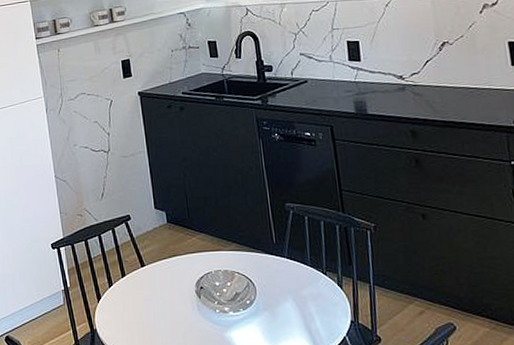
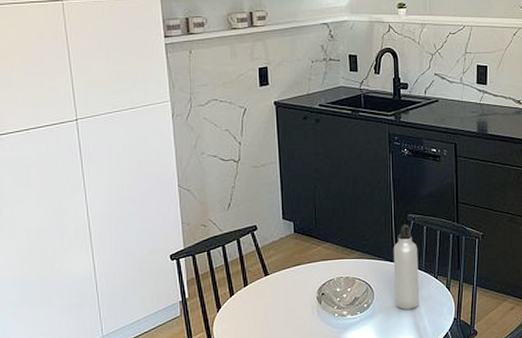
water bottle: none [272,214,308,308] -> present [393,224,419,310]

